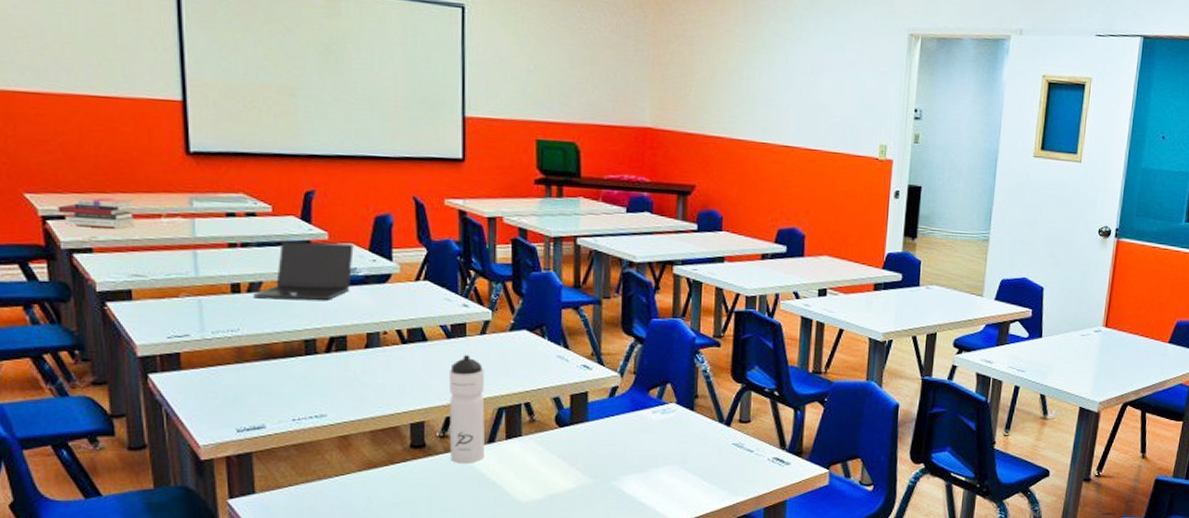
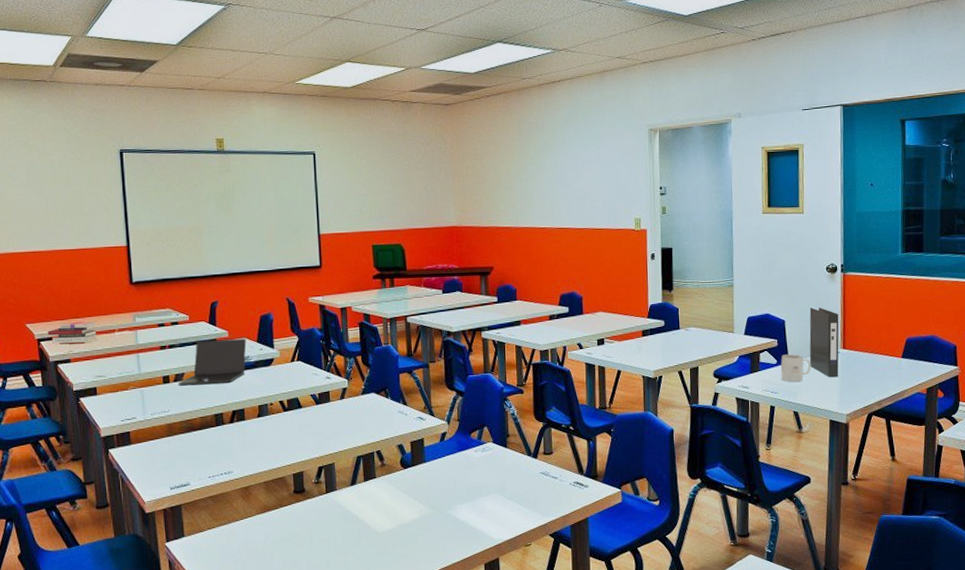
water bottle: present [448,355,486,465] -> none [319,416,350,504]
mug: none [1031,328,1067,360] -> present [780,354,812,382]
binder: none [1065,275,1106,359] -> present [809,307,839,378]

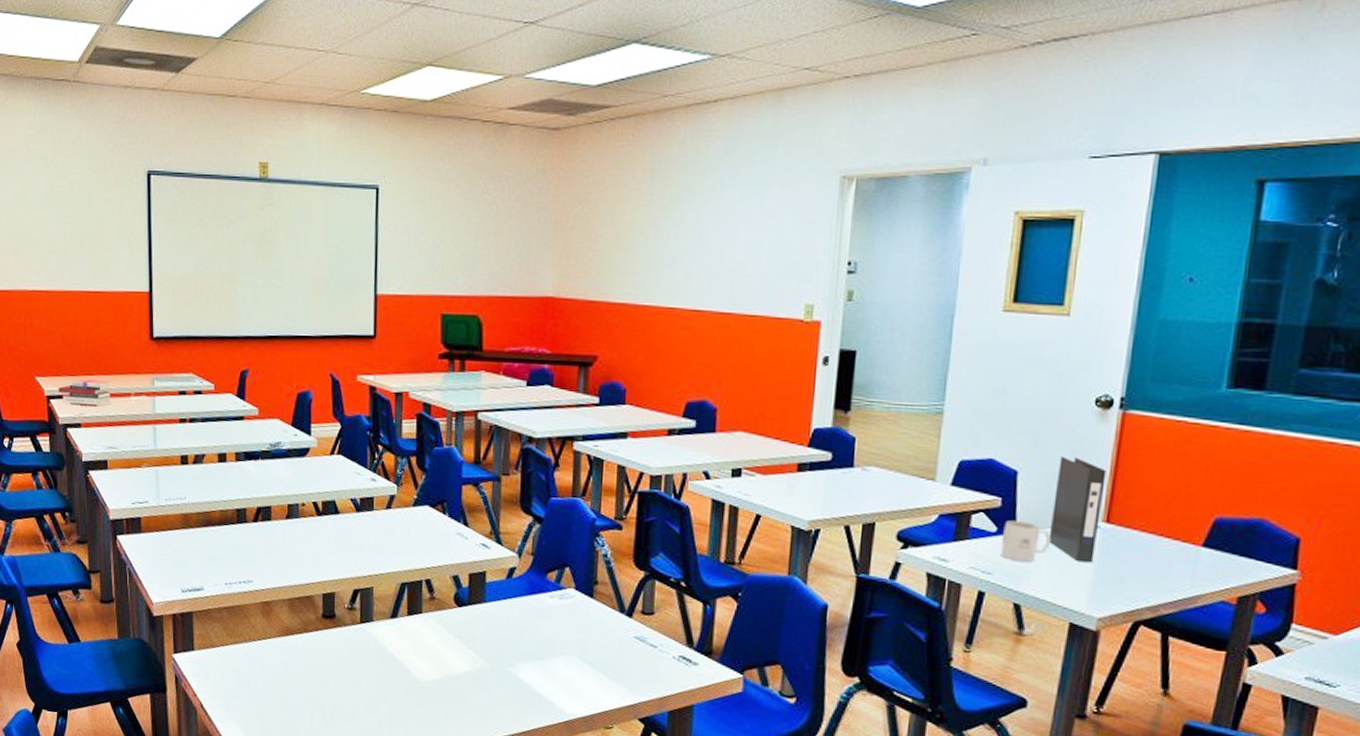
laptop: present [178,338,247,386] -> none [197,417,279,472]

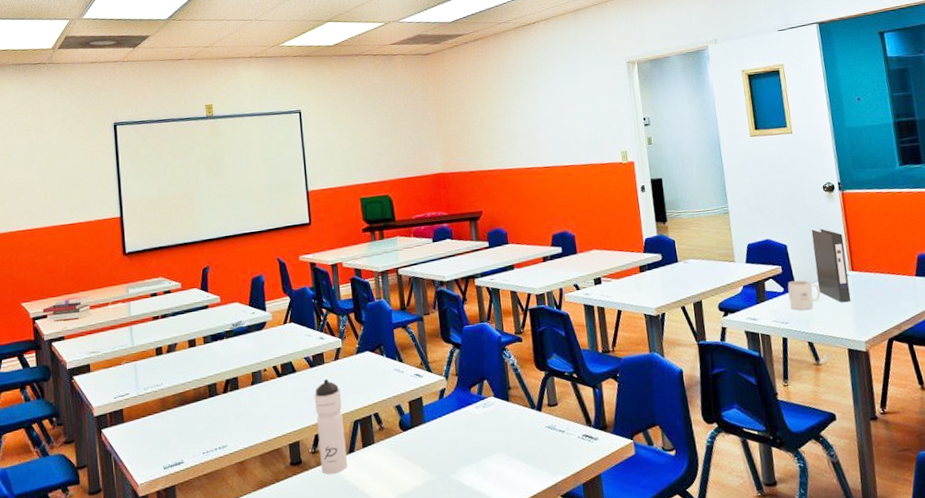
water bottle: none [356,529,389,638] -> present [314,379,348,475]

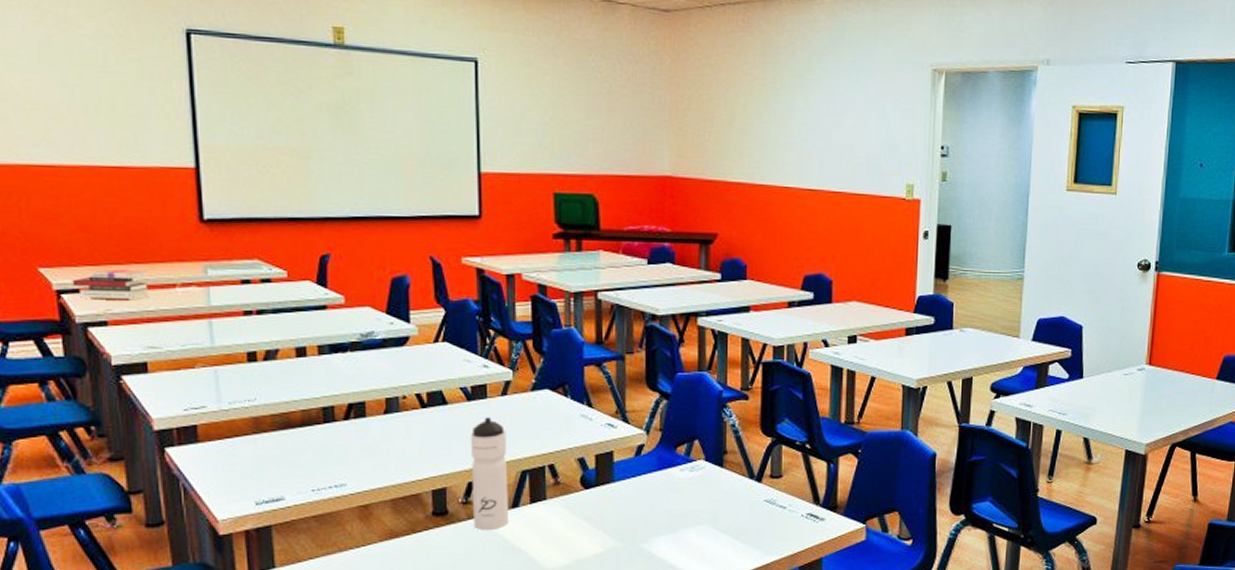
mug: present [787,280,821,311] -> none [1072,368,1110,402]
binder: present [811,228,851,303] -> none [1107,312,1148,399]

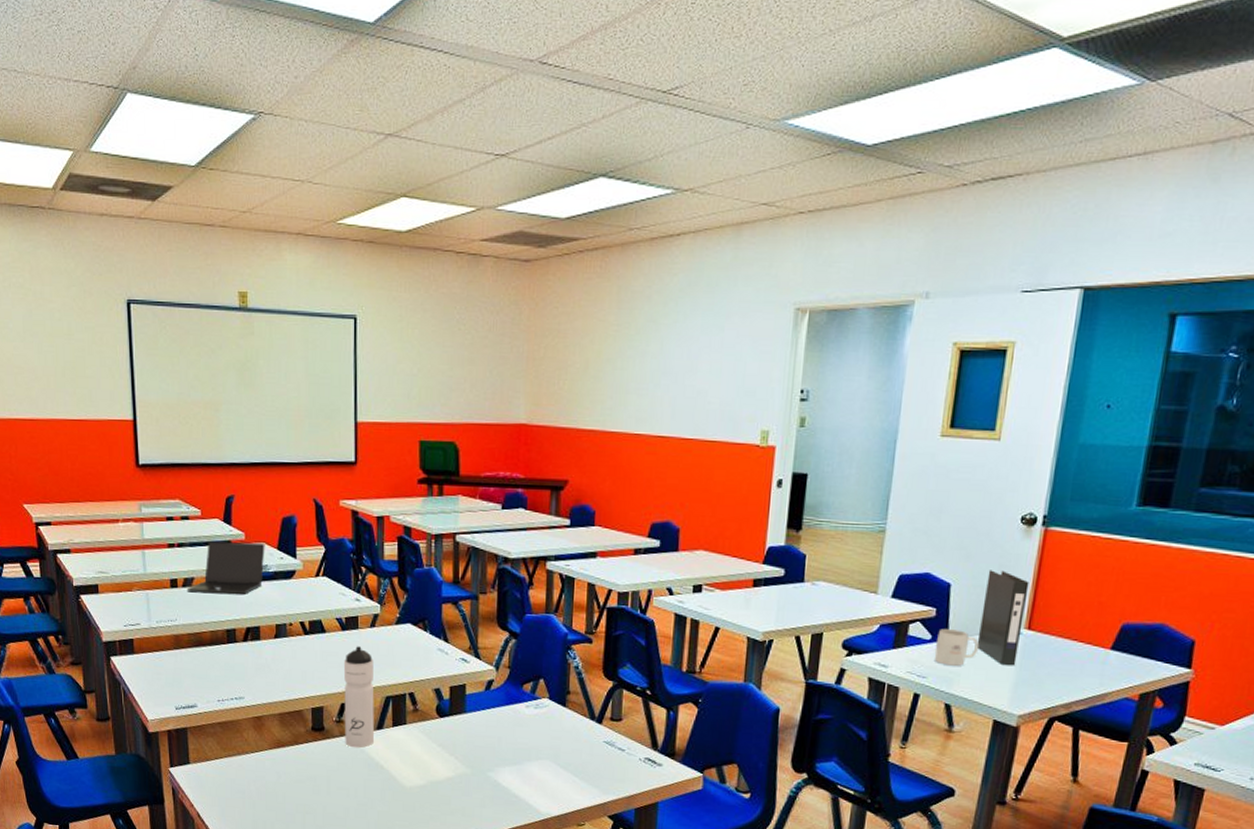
books: present [72,268,150,302] -> none [46,505,100,534]
laptop: none [269,306,371,367] -> present [187,541,265,594]
mug: none [1072,368,1110,402] -> present [934,629,980,666]
binder: none [1107,312,1148,399] -> present [976,570,1029,666]

